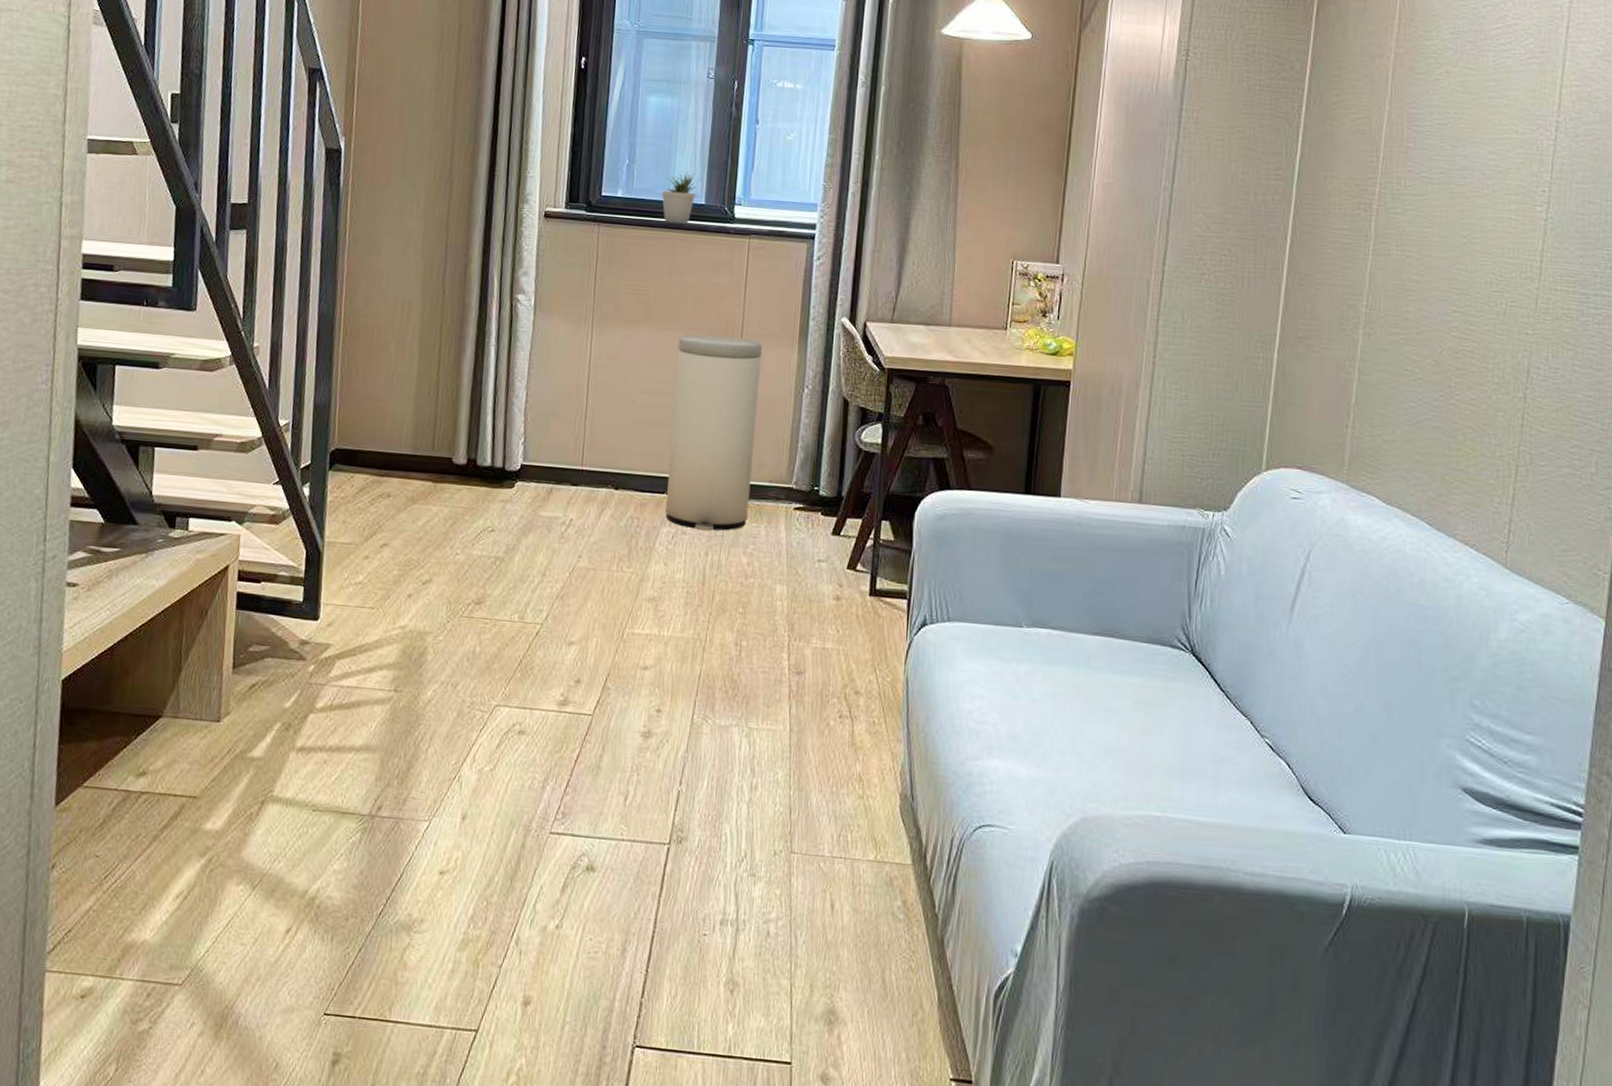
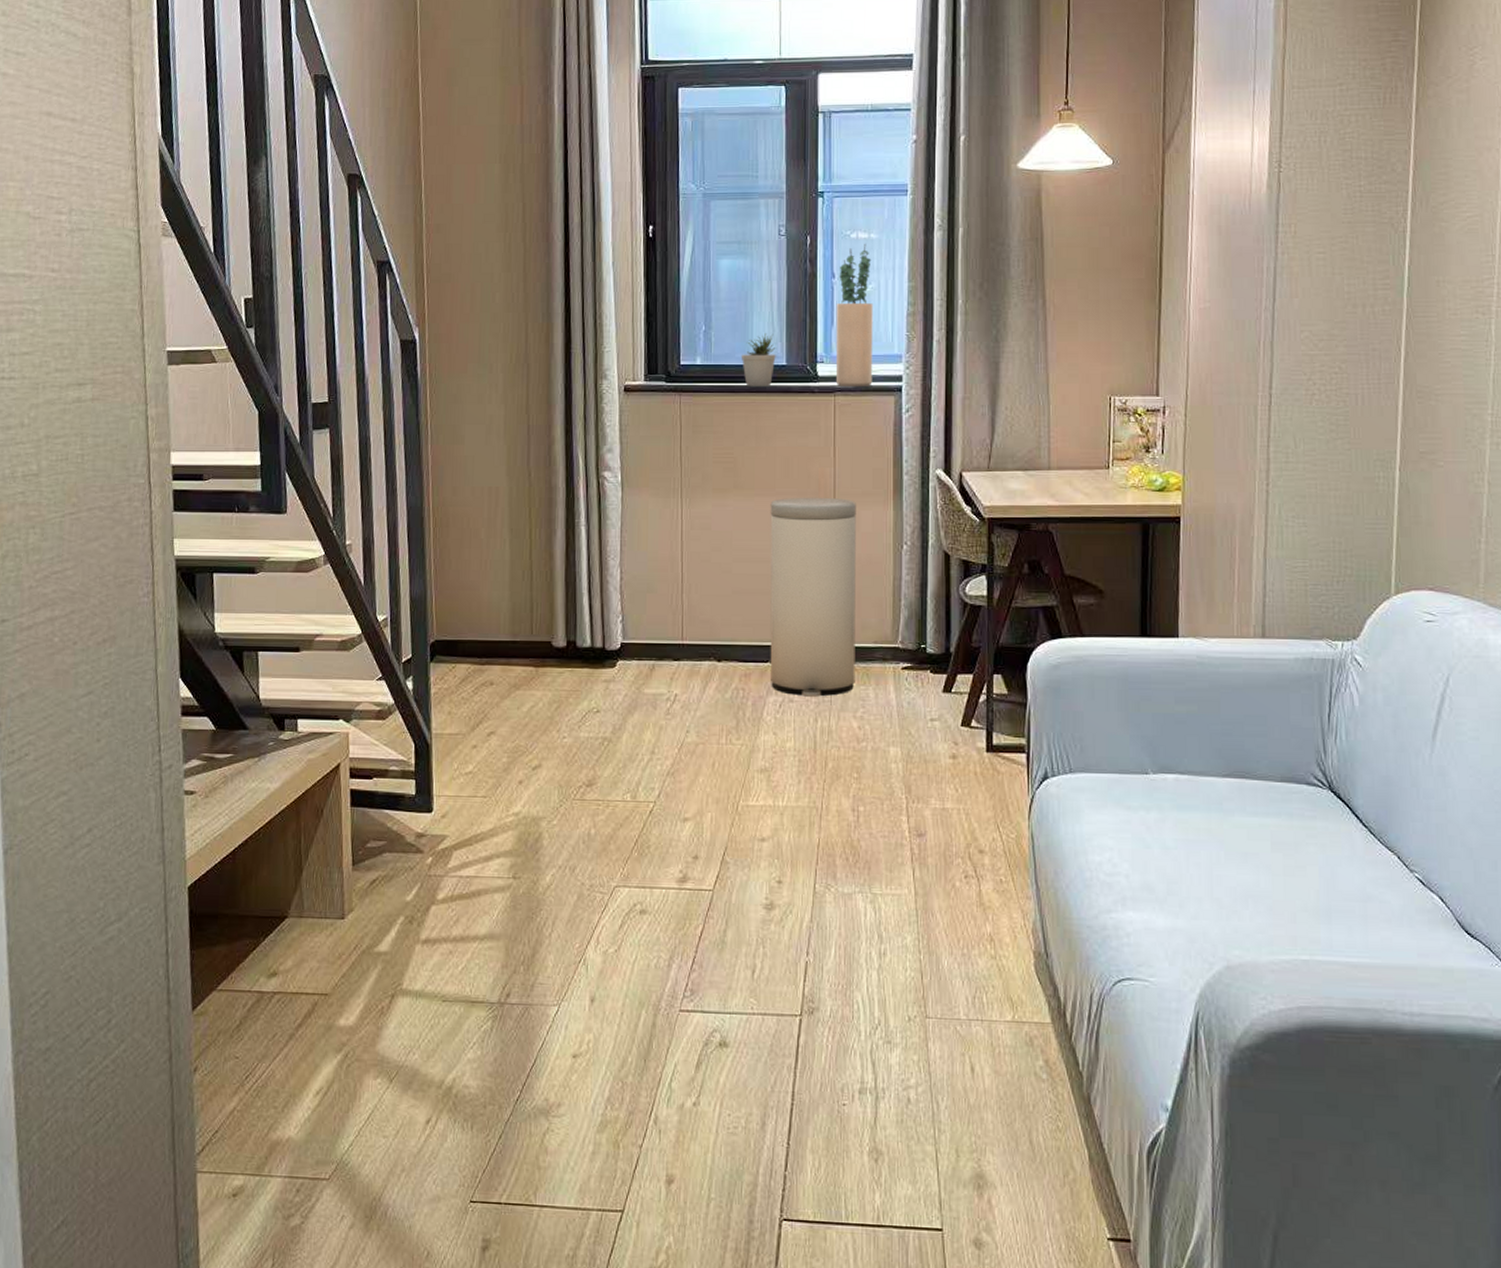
vase: none [751,93,796,233] -> present [835,243,873,388]

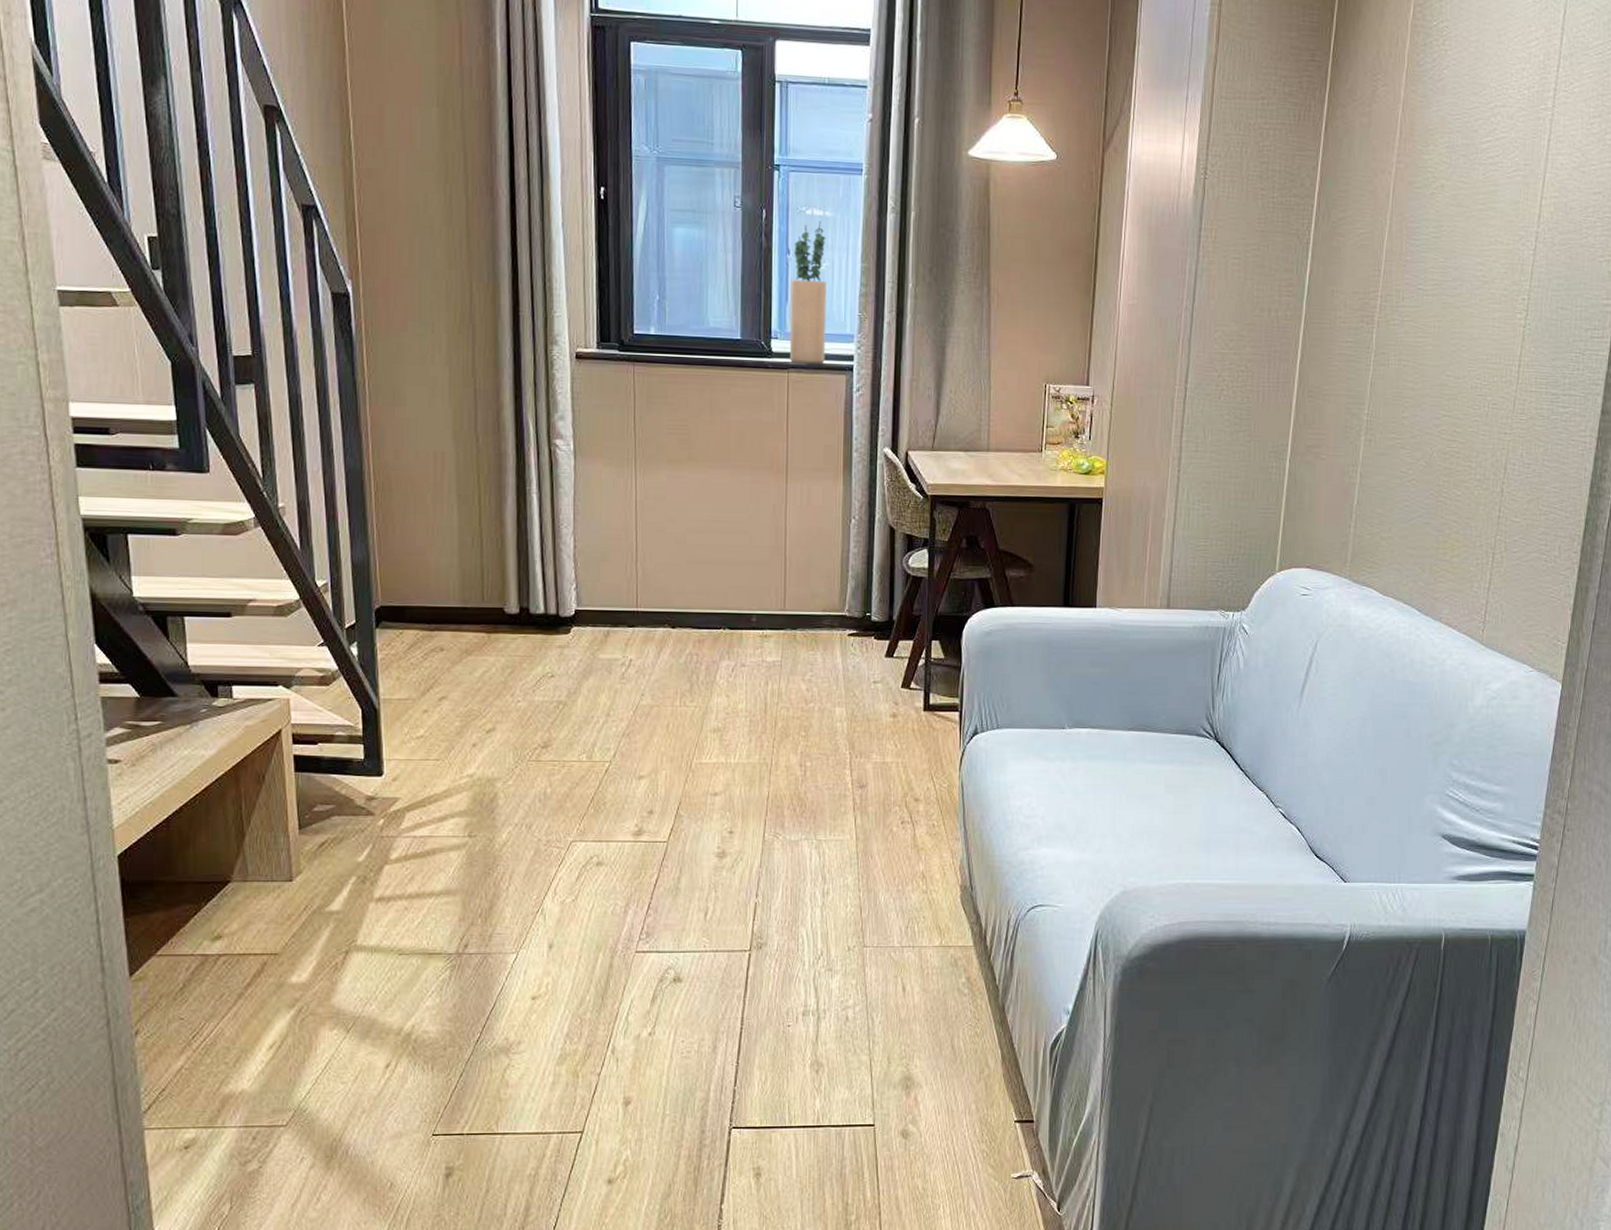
potted plant: present [740,333,776,388] -> none [695,306,731,361]
pedal bin: present [770,497,856,697] -> none [723,470,807,661]

